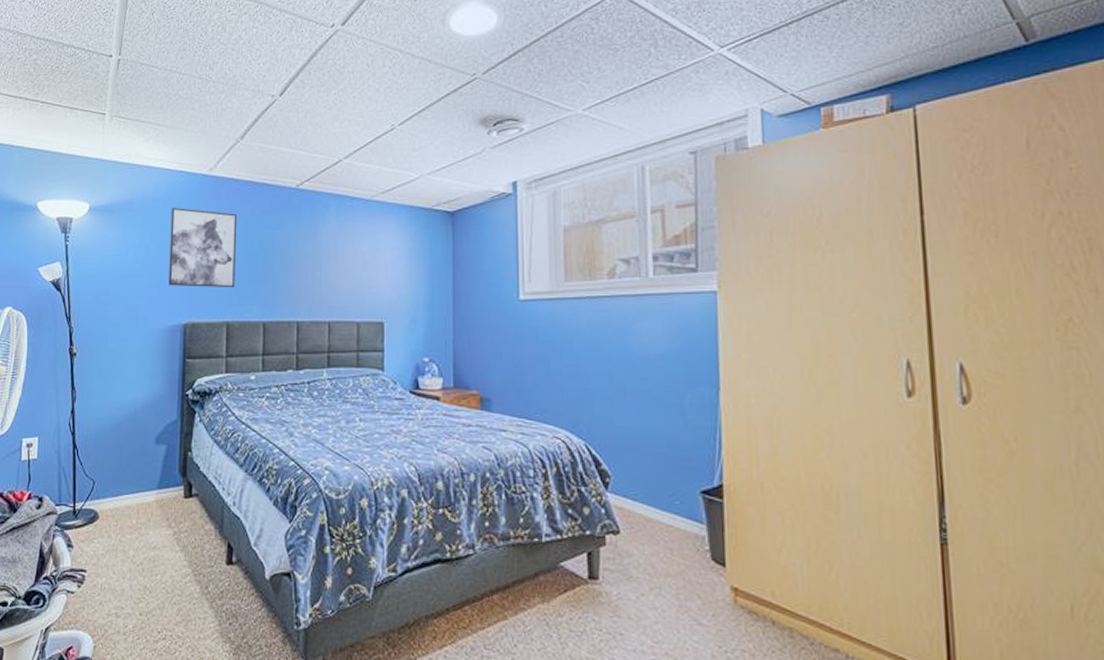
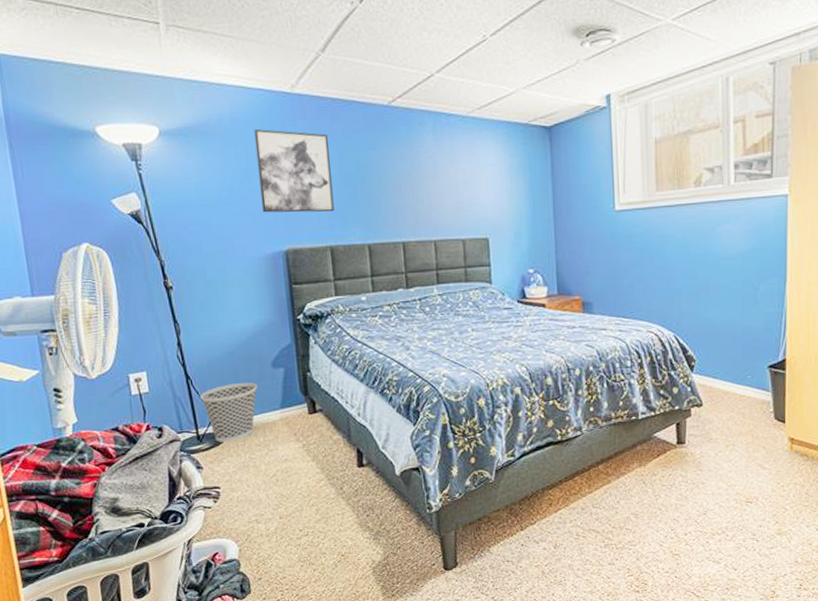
wastebasket: none [82,457,139,520] -> present [199,382,258,442]

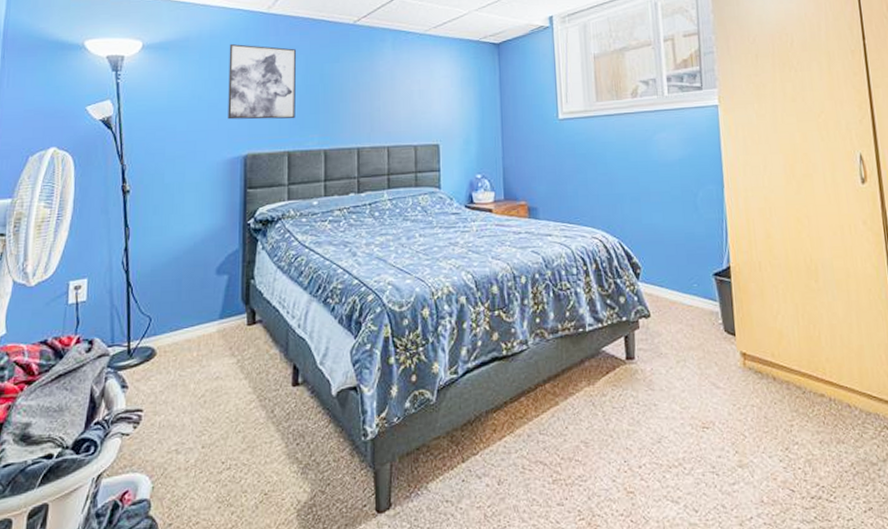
wastebasket: present [199,382,258,442] -> none [137,290,199,357]

